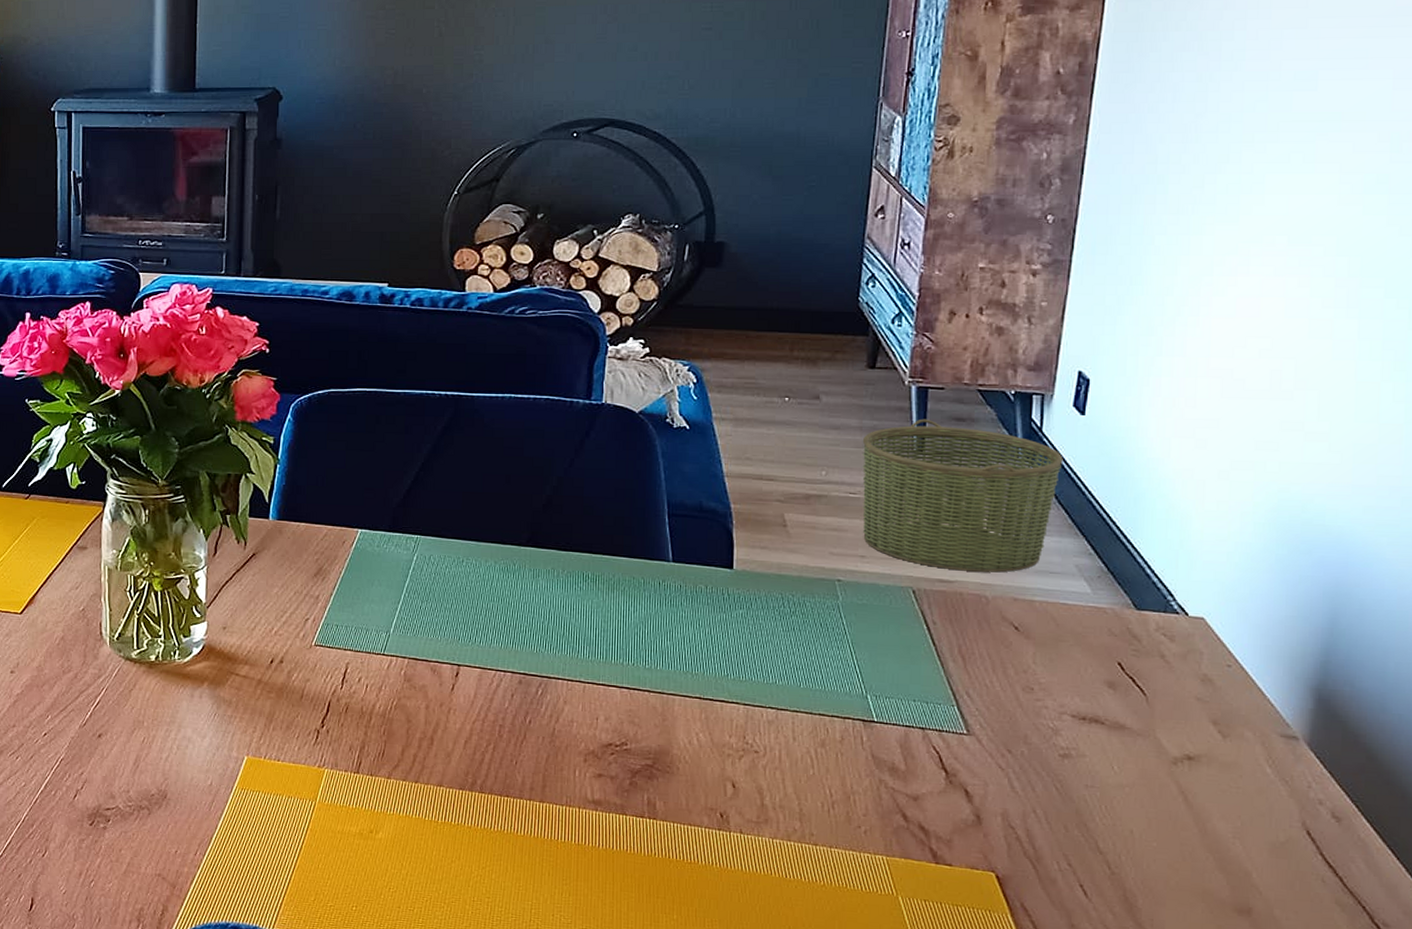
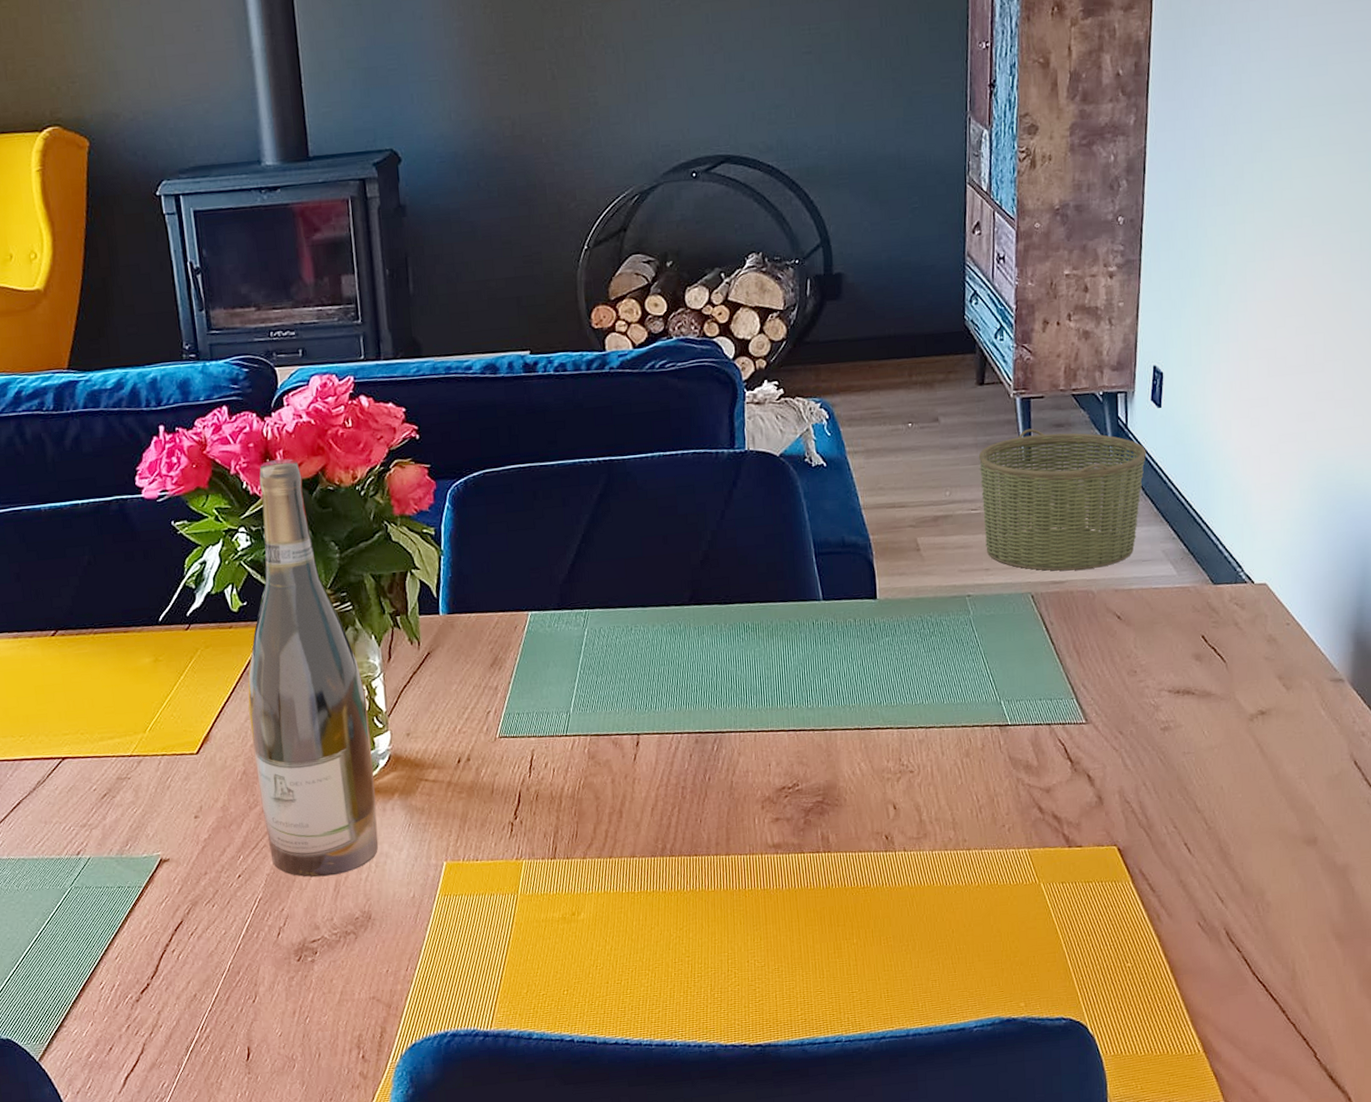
wine bottle: none [74,356,188,750] -> present [248,459,379,878]

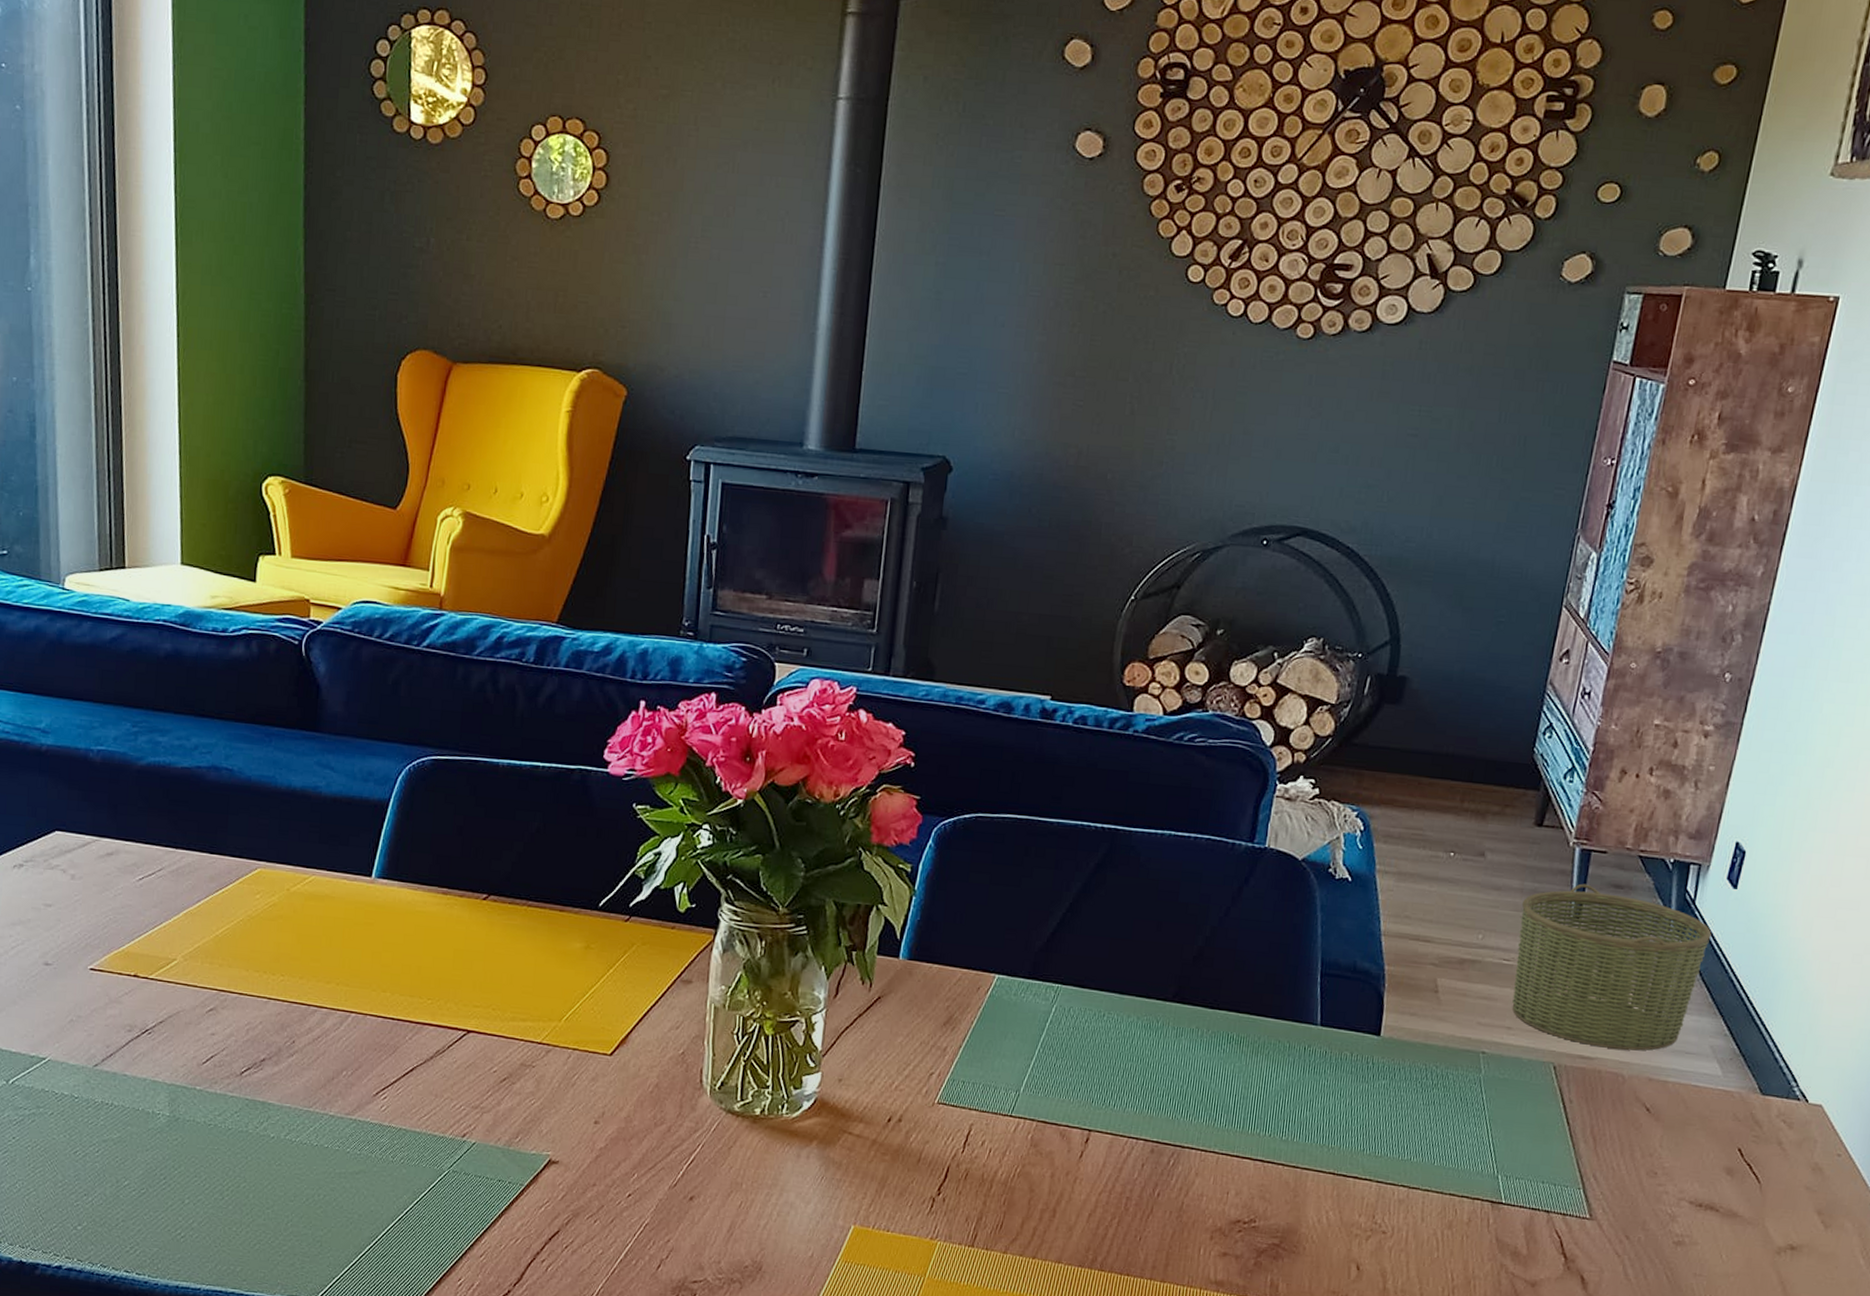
wine bottle: present [248,459,379,878] -> none [667,759,803,1216]

